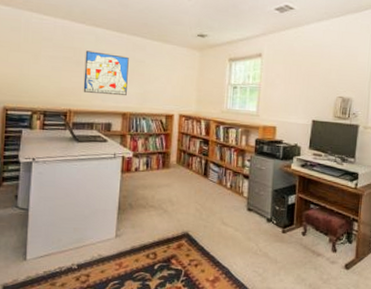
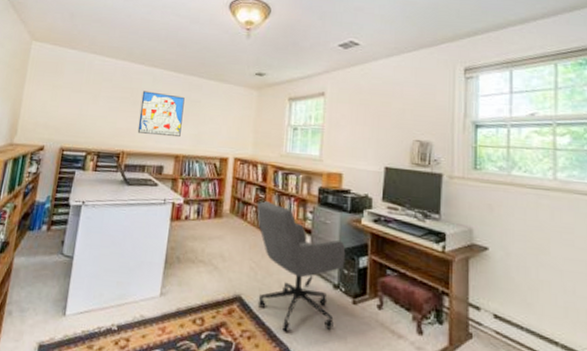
office chair: none [201,152,278,258] -> present [257,201,346,332]

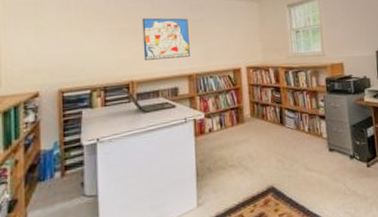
office chair: present [257,201,346,332] -> none [275,99,356,205]

